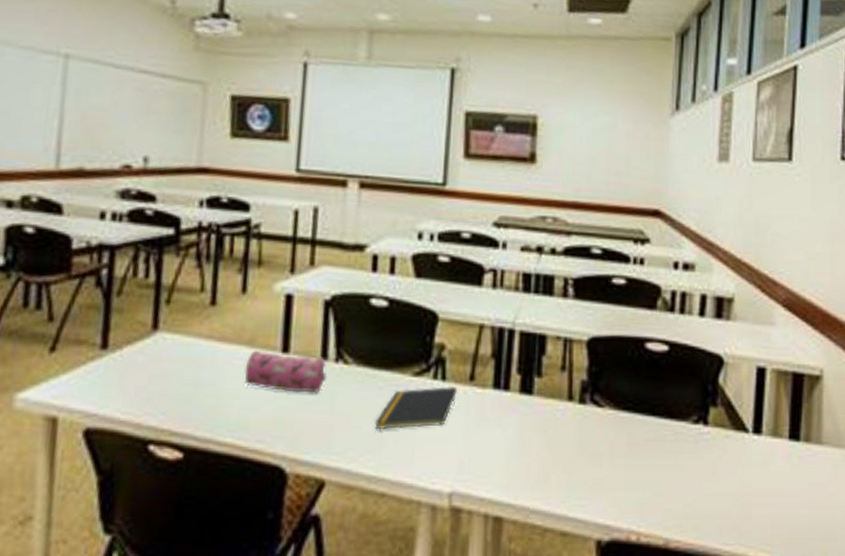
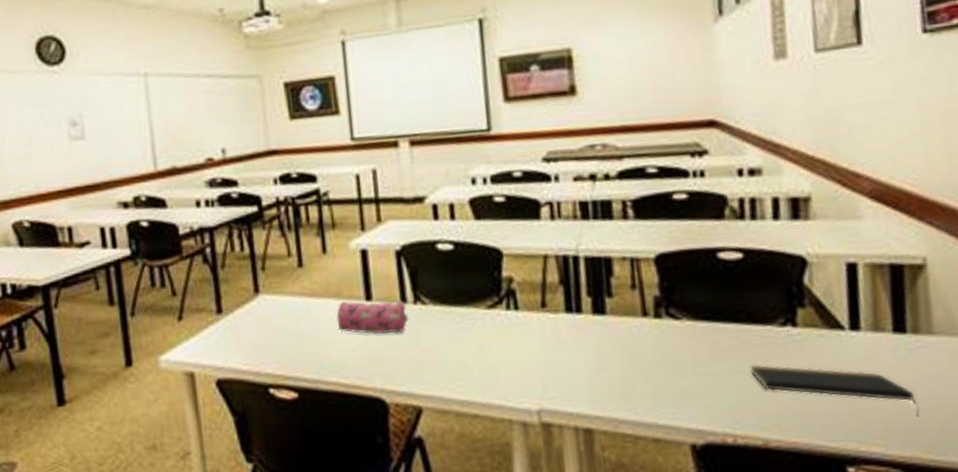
notepad: present [374,386,457,429] -> none [458,314,531,359]
notepad: none [661,460,802,524] -> present [750,364,919,417]

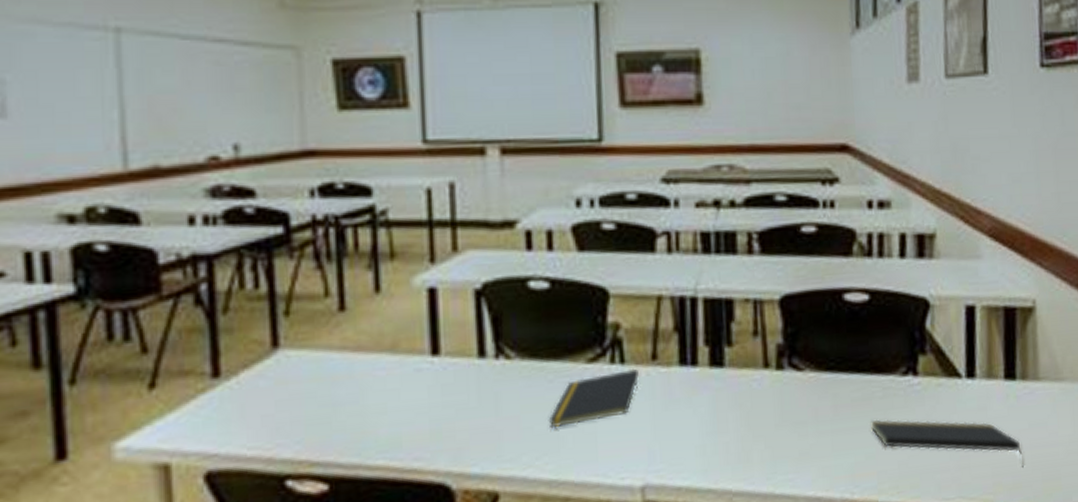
pencil case: present [336,300,409,335] -> none [389,354,488,400]
notepad: none [458,314,531,359] -> present [548,368,639,427]

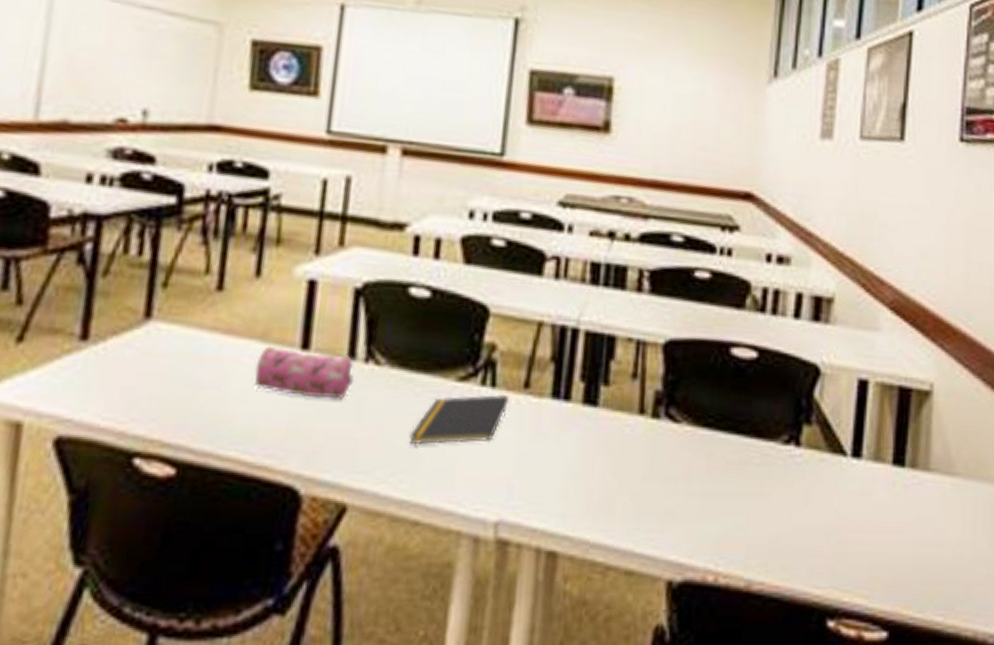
pencil case: none [389,354,488,400] -> present [255,346,355,399]
notepad: present [871,419,1024,467] -> none [745,487,905,565]

